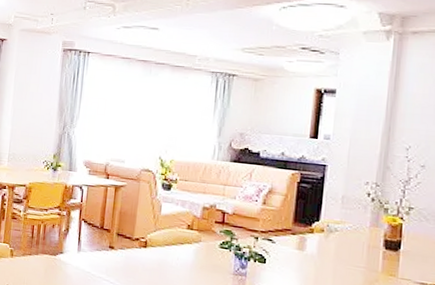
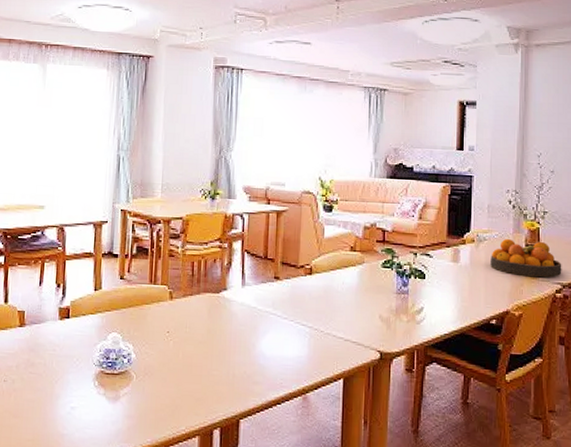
fruit bowl: none [341,231,428,277] -> present [491,238,562,278]

